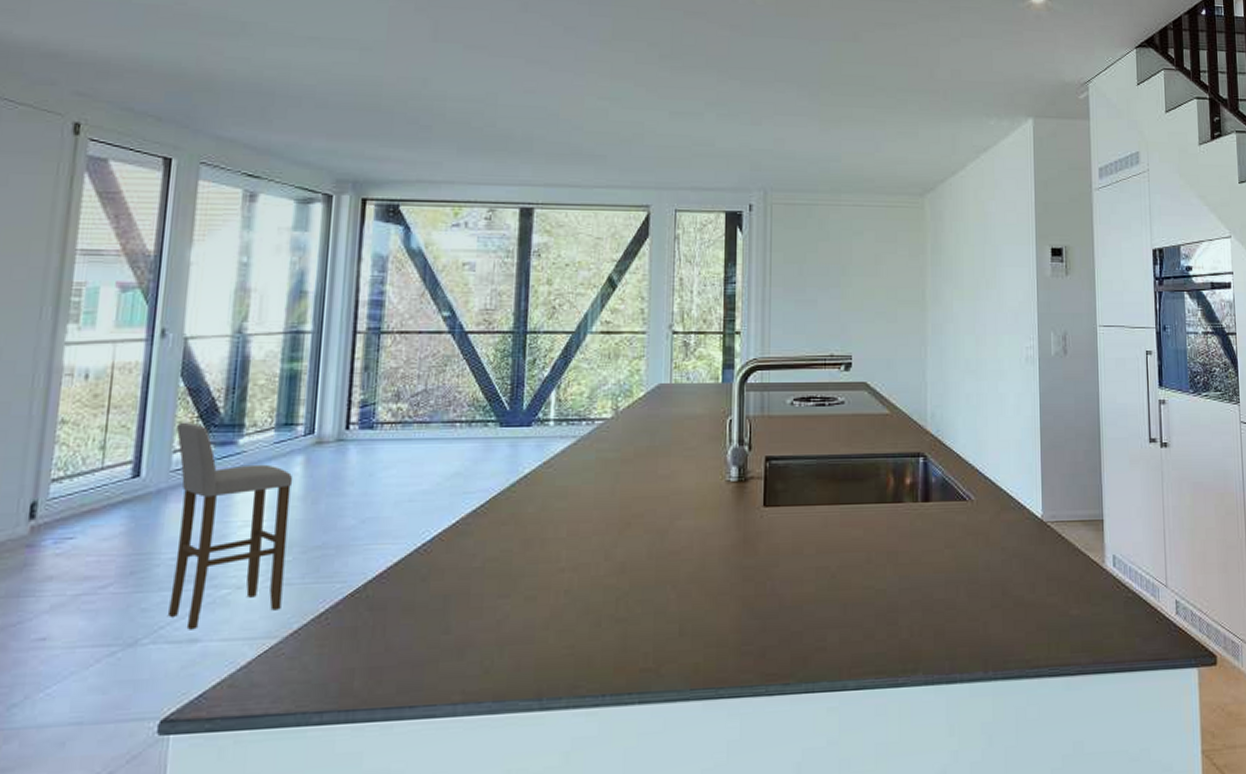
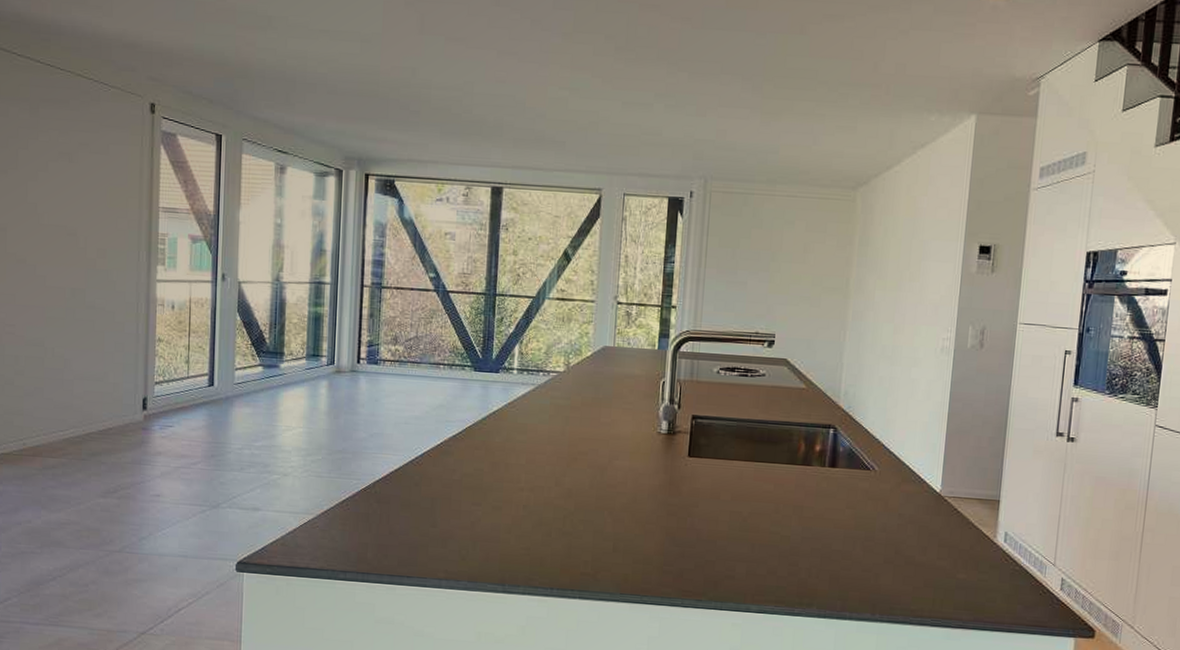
bar stool: present [168,422,293,630] -> none [237,347,320,501]

